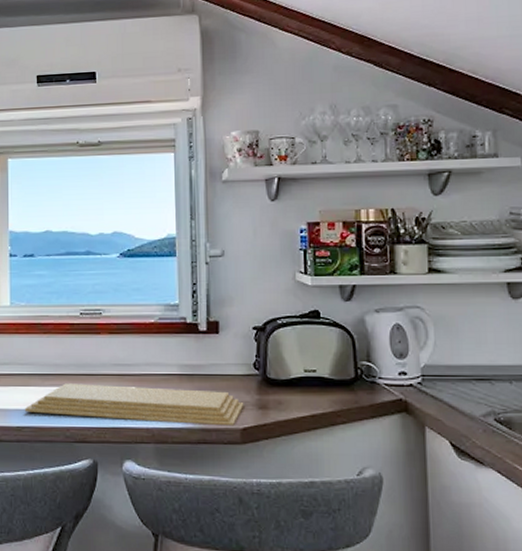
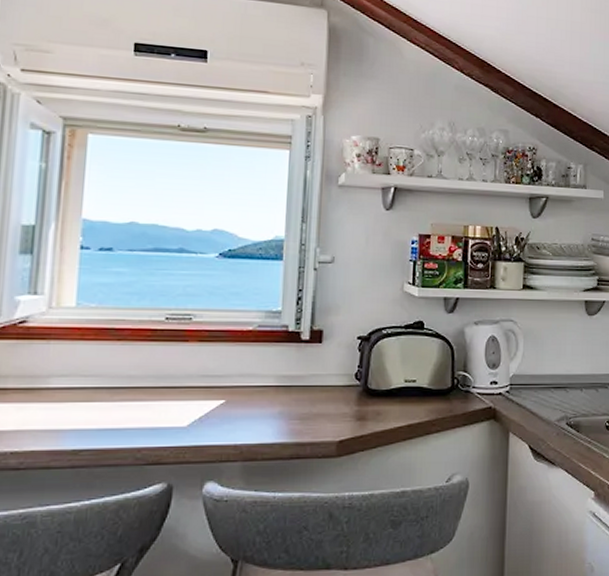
cutting board: present [24,383,244,426] -> none [84,397,343,439]

